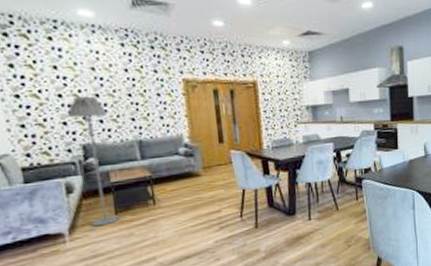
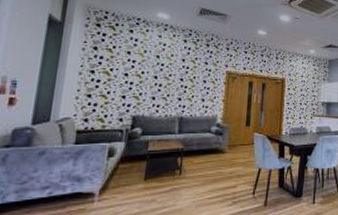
floor lamp: present [67,95,120,227] -> none [120,76,160,190]

